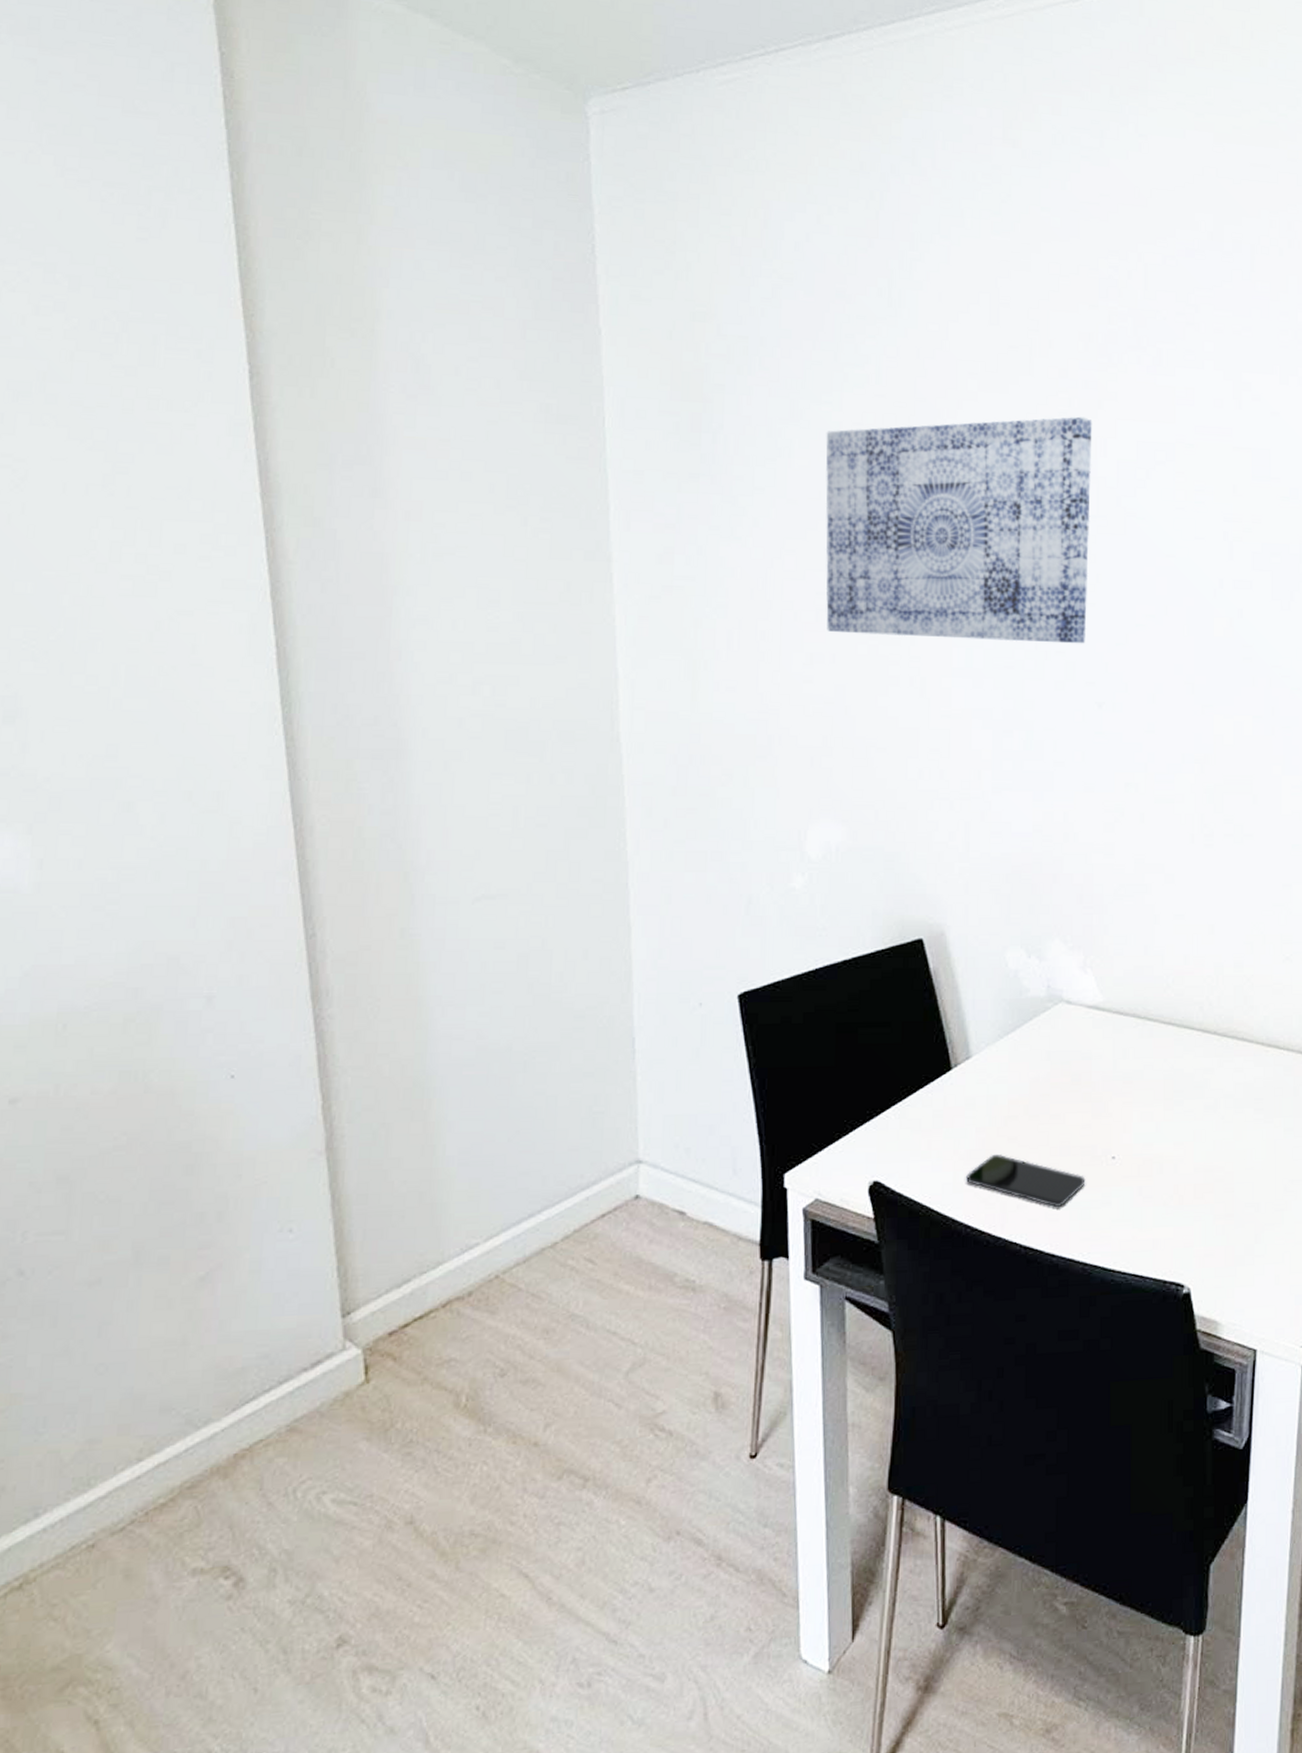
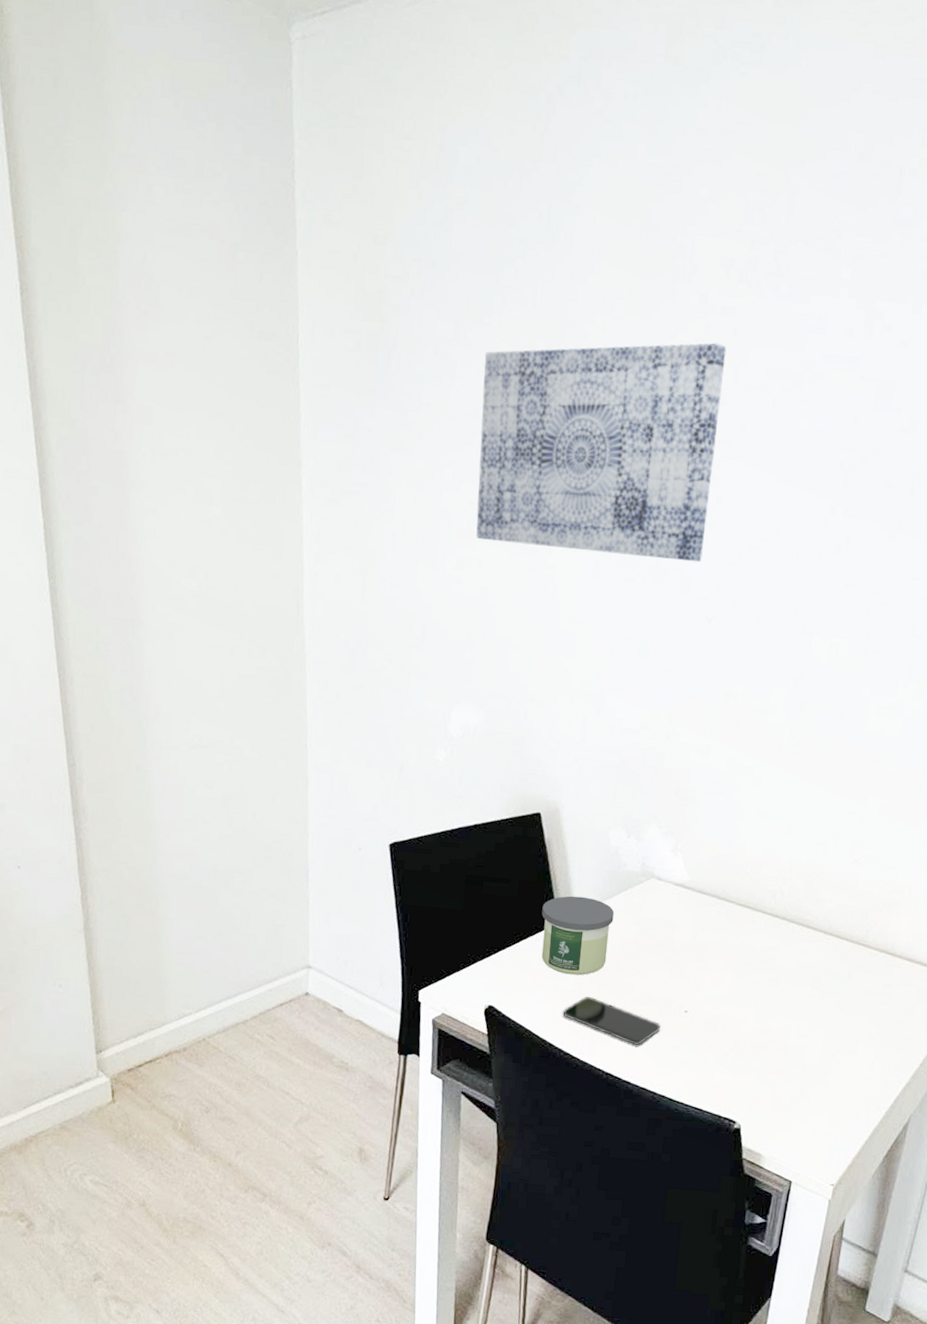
candle: none [932,1033,1019,1130] -> present [541,896,614,976]

